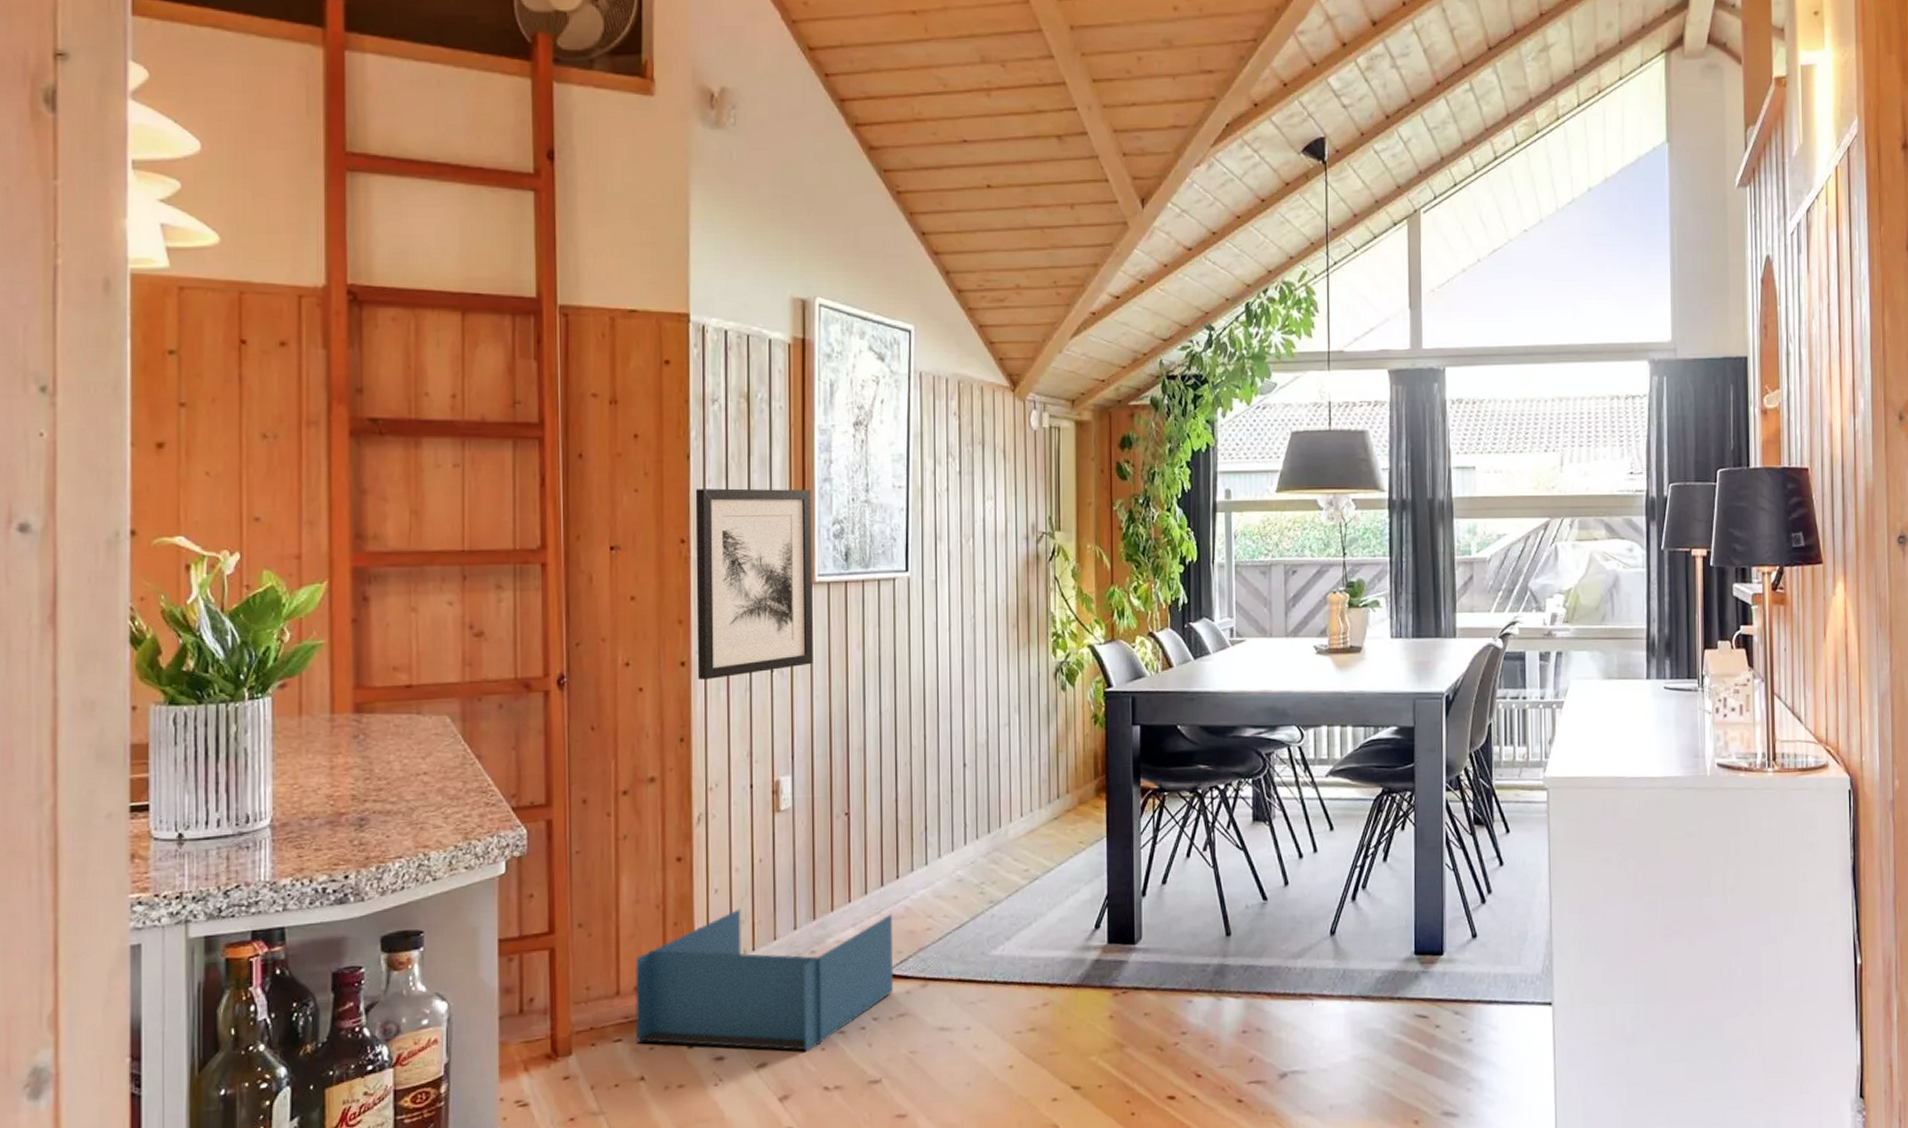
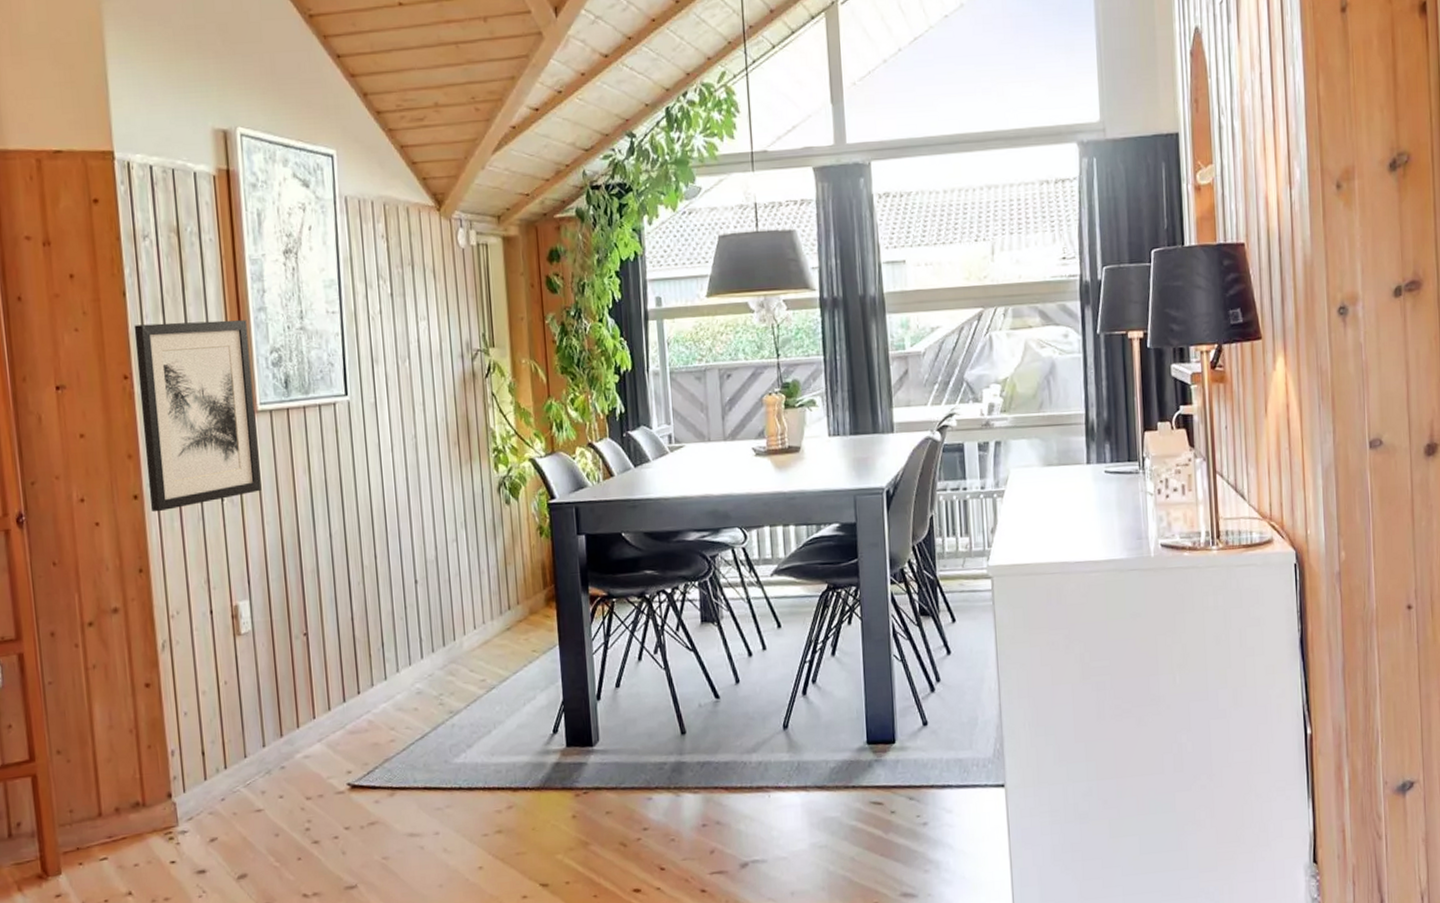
storage bin: present [635,908,893,1052] -> none [114,727,362,862]

